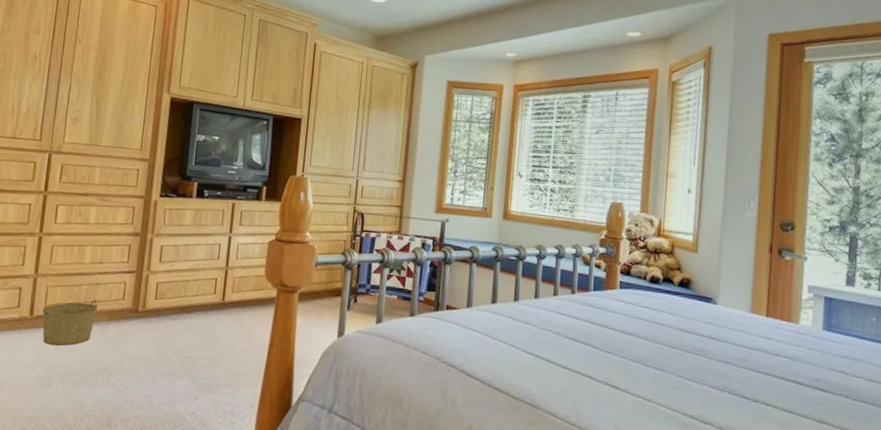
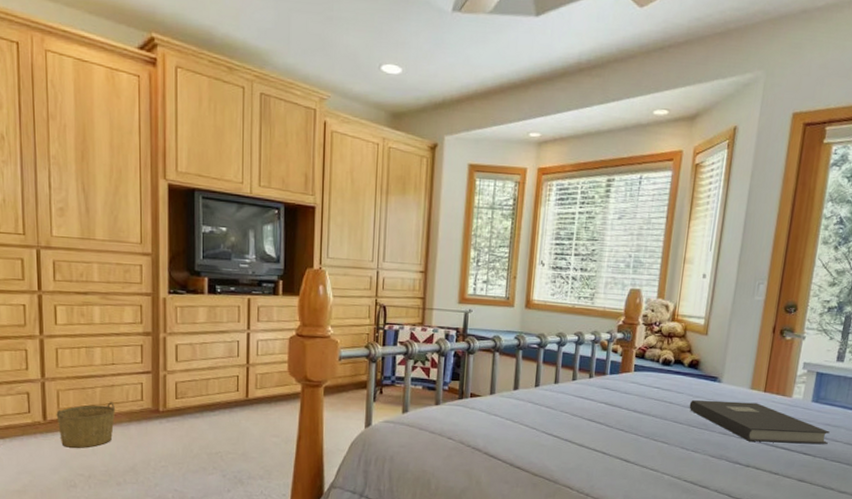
book: none [683,322,848,380] -> present [689,400,830,444]

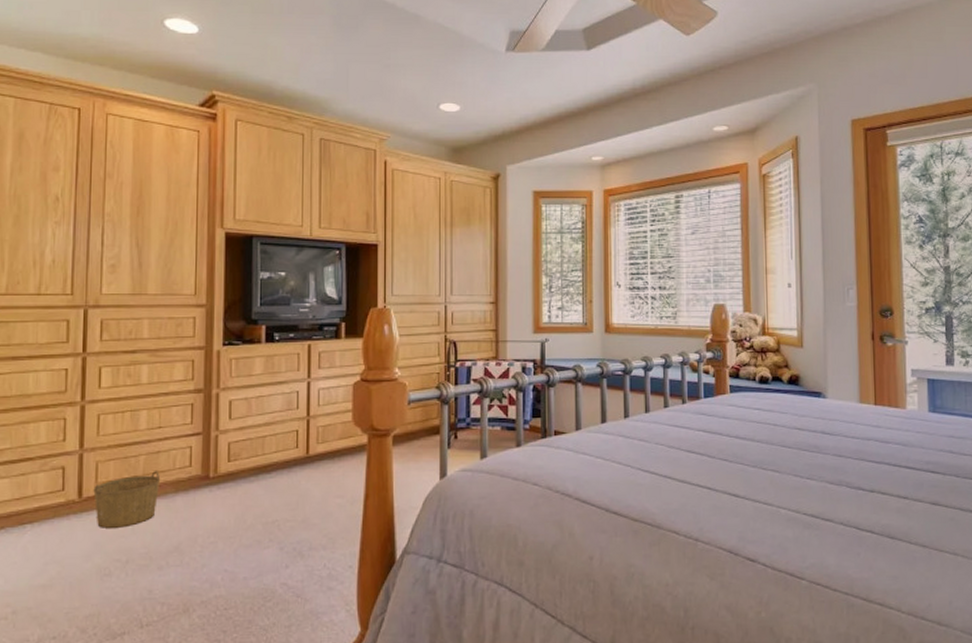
book: present [689,400,830,444] -> none [796,418,956,462]

